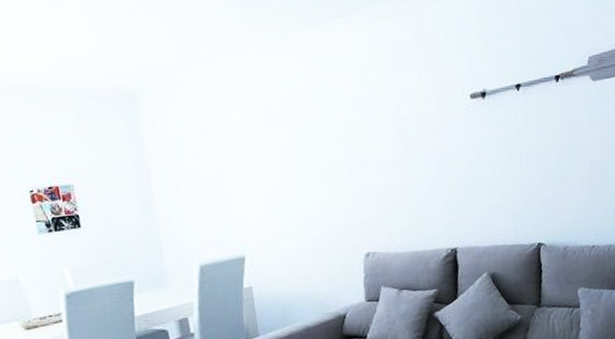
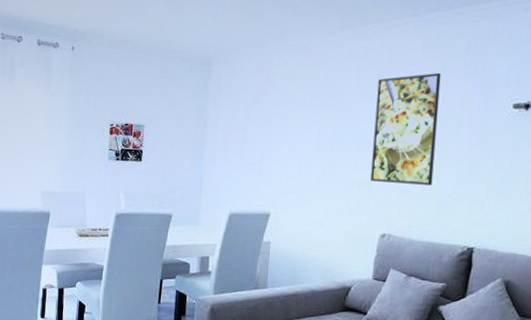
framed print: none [331,72,406,200] -> present [370,73,441,186]

